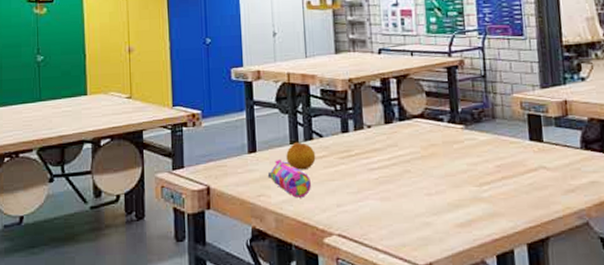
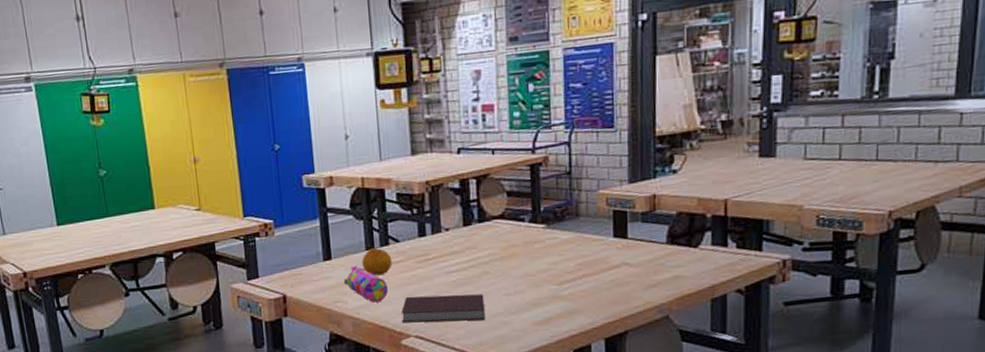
notebook: none [324,192,408,221] -> present [401,294,486,323]

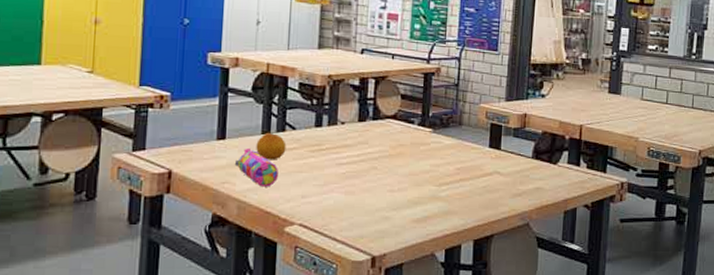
notebook: present [401,294,486,323] -> none [288,184,370,213]

